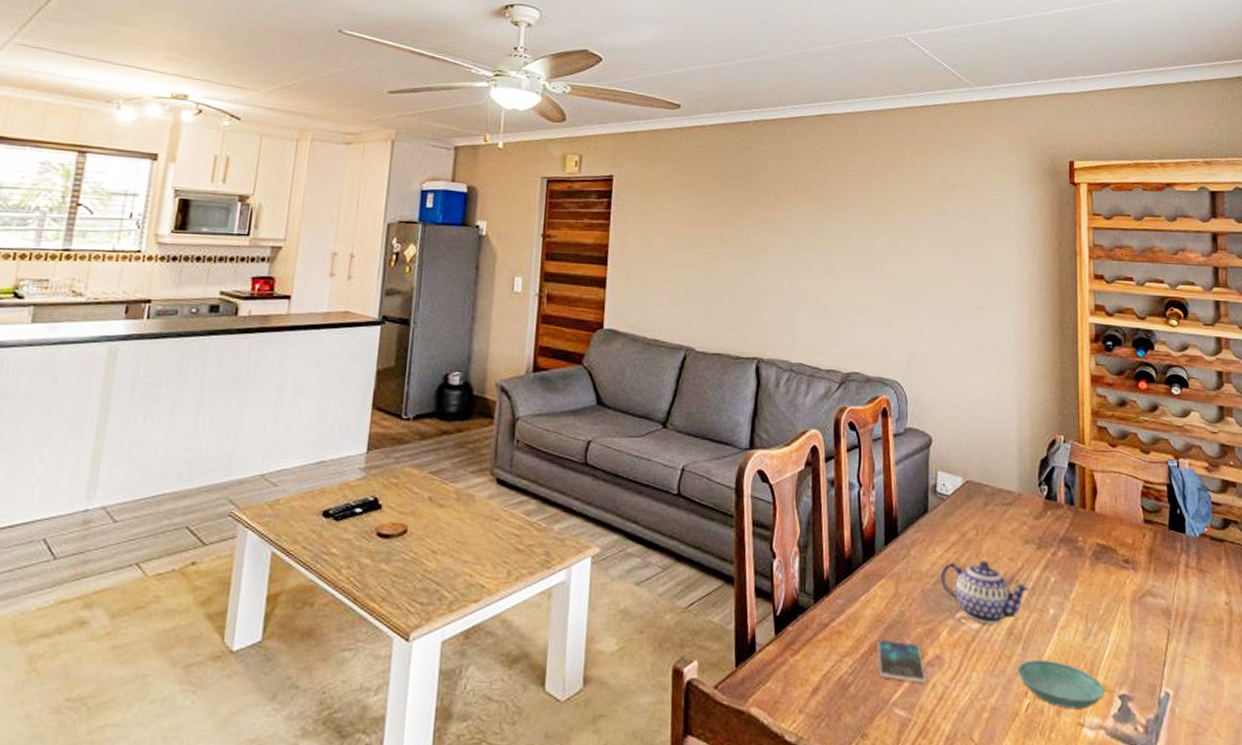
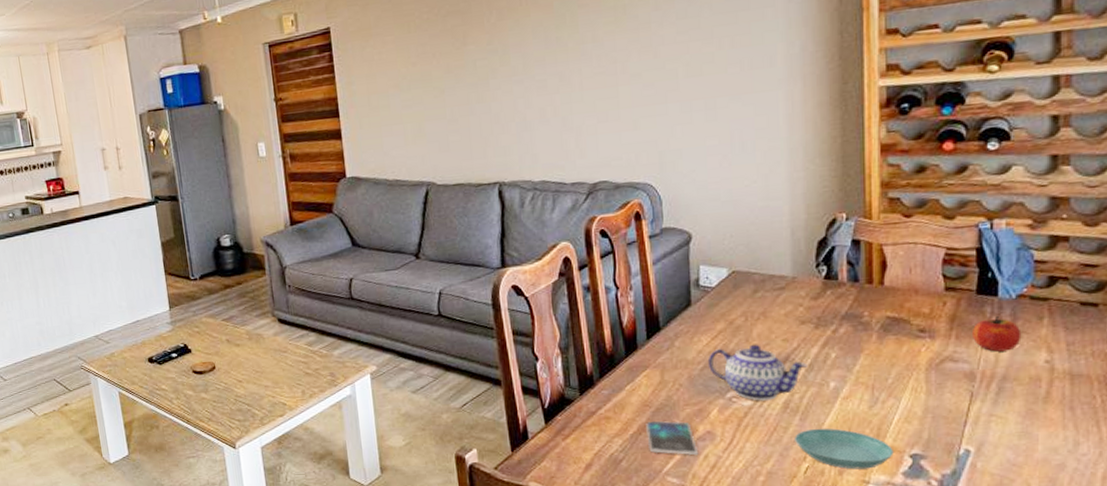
fruit: none [1166,552,1206,590] -> present [971,315,1022,352]

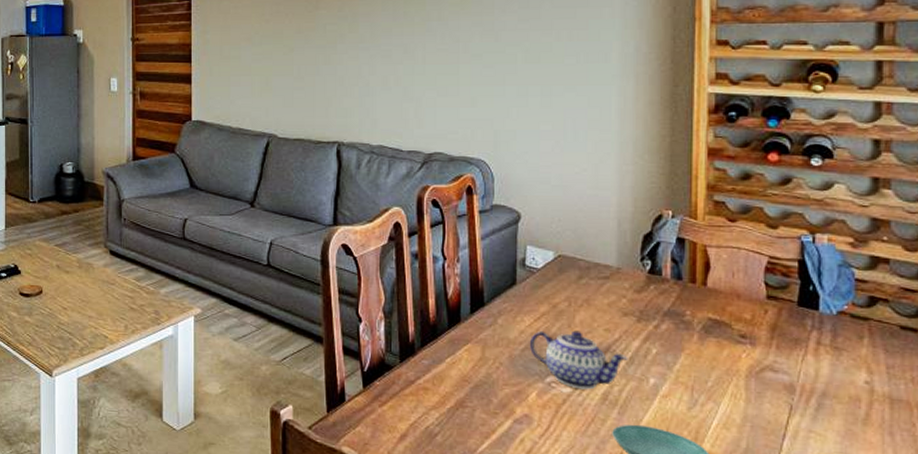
smartphone: present [646,421,699,456] -> none [464,398,515,438]
fruit: present [971,315,1022,352] -> none [792,329,842,367]

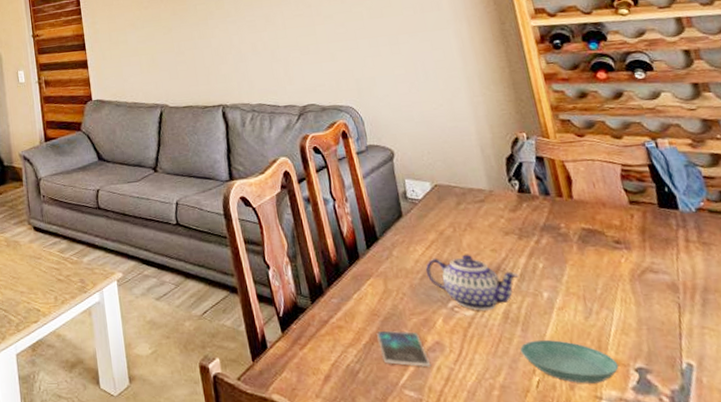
smartphone: none [464,398,515,438] -> present [377,331,431,368]

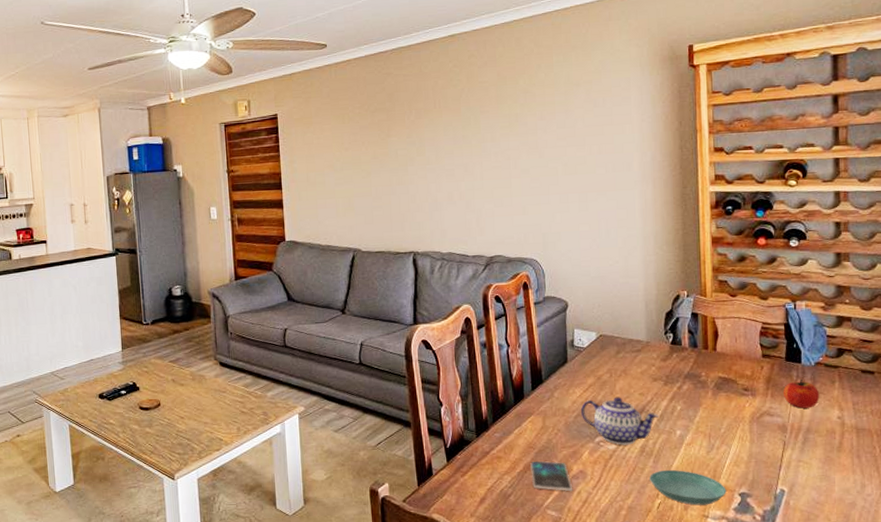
fruit: none [663,227,711,263] -> present [783,378,820,409]

